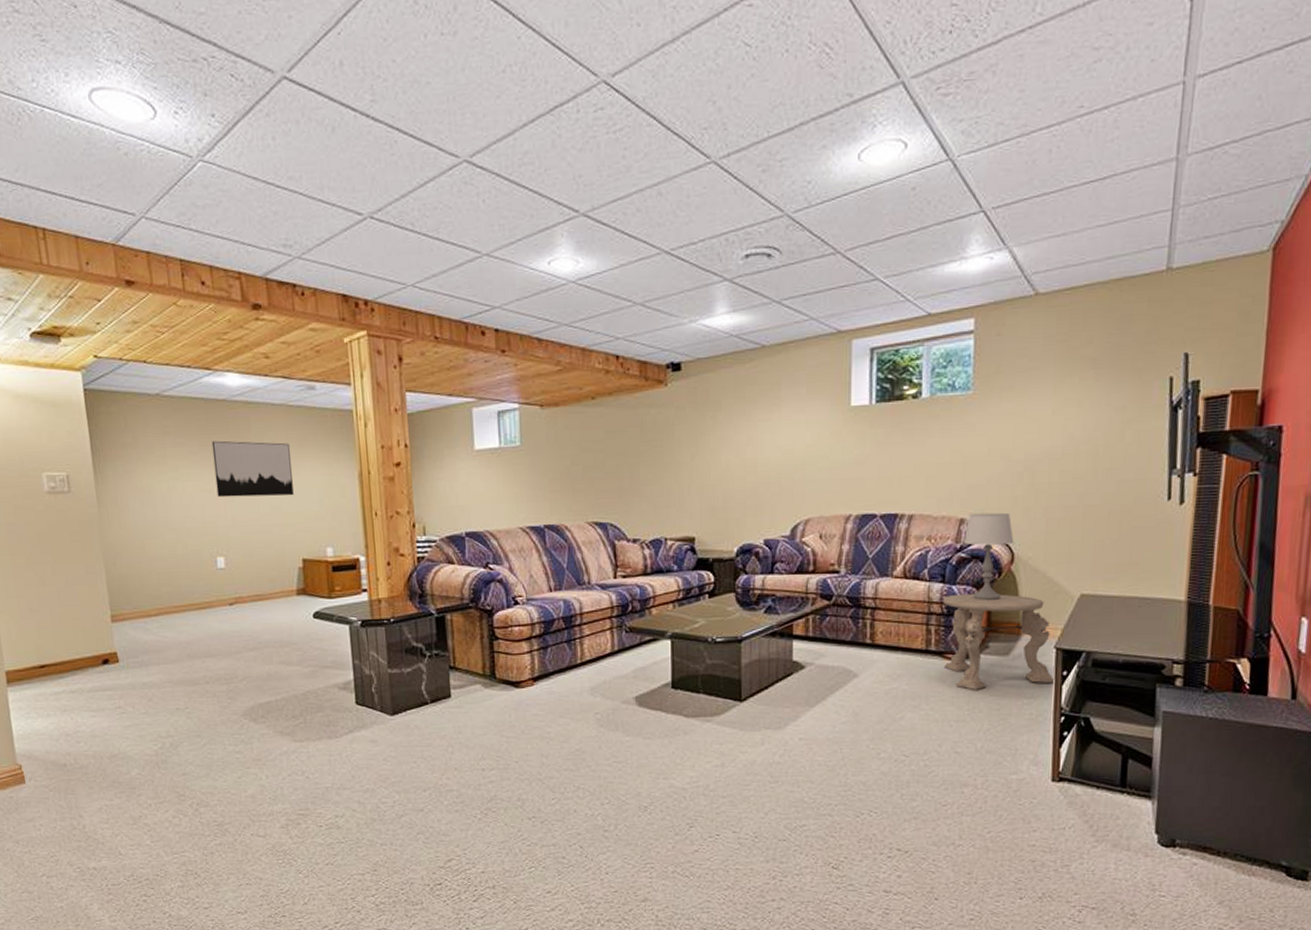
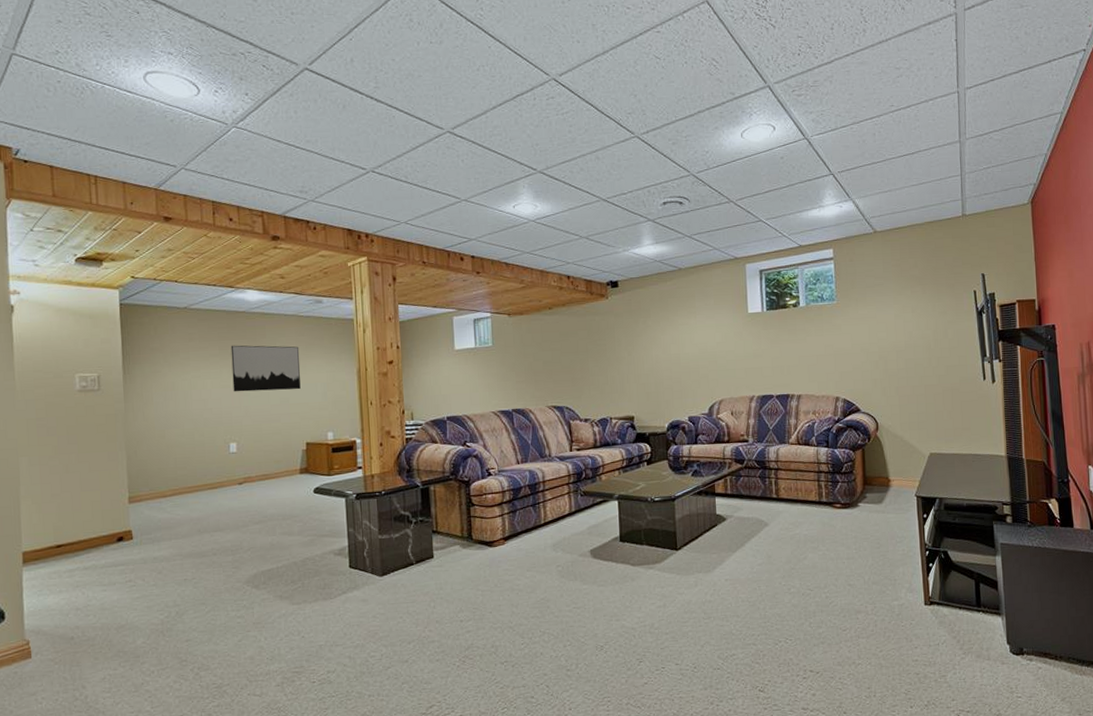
side table: present [943,593,1055,691] -> none [828,455,918,534]
table lamp: present [963,512,1014,600] -> none [839,391,877,460]

